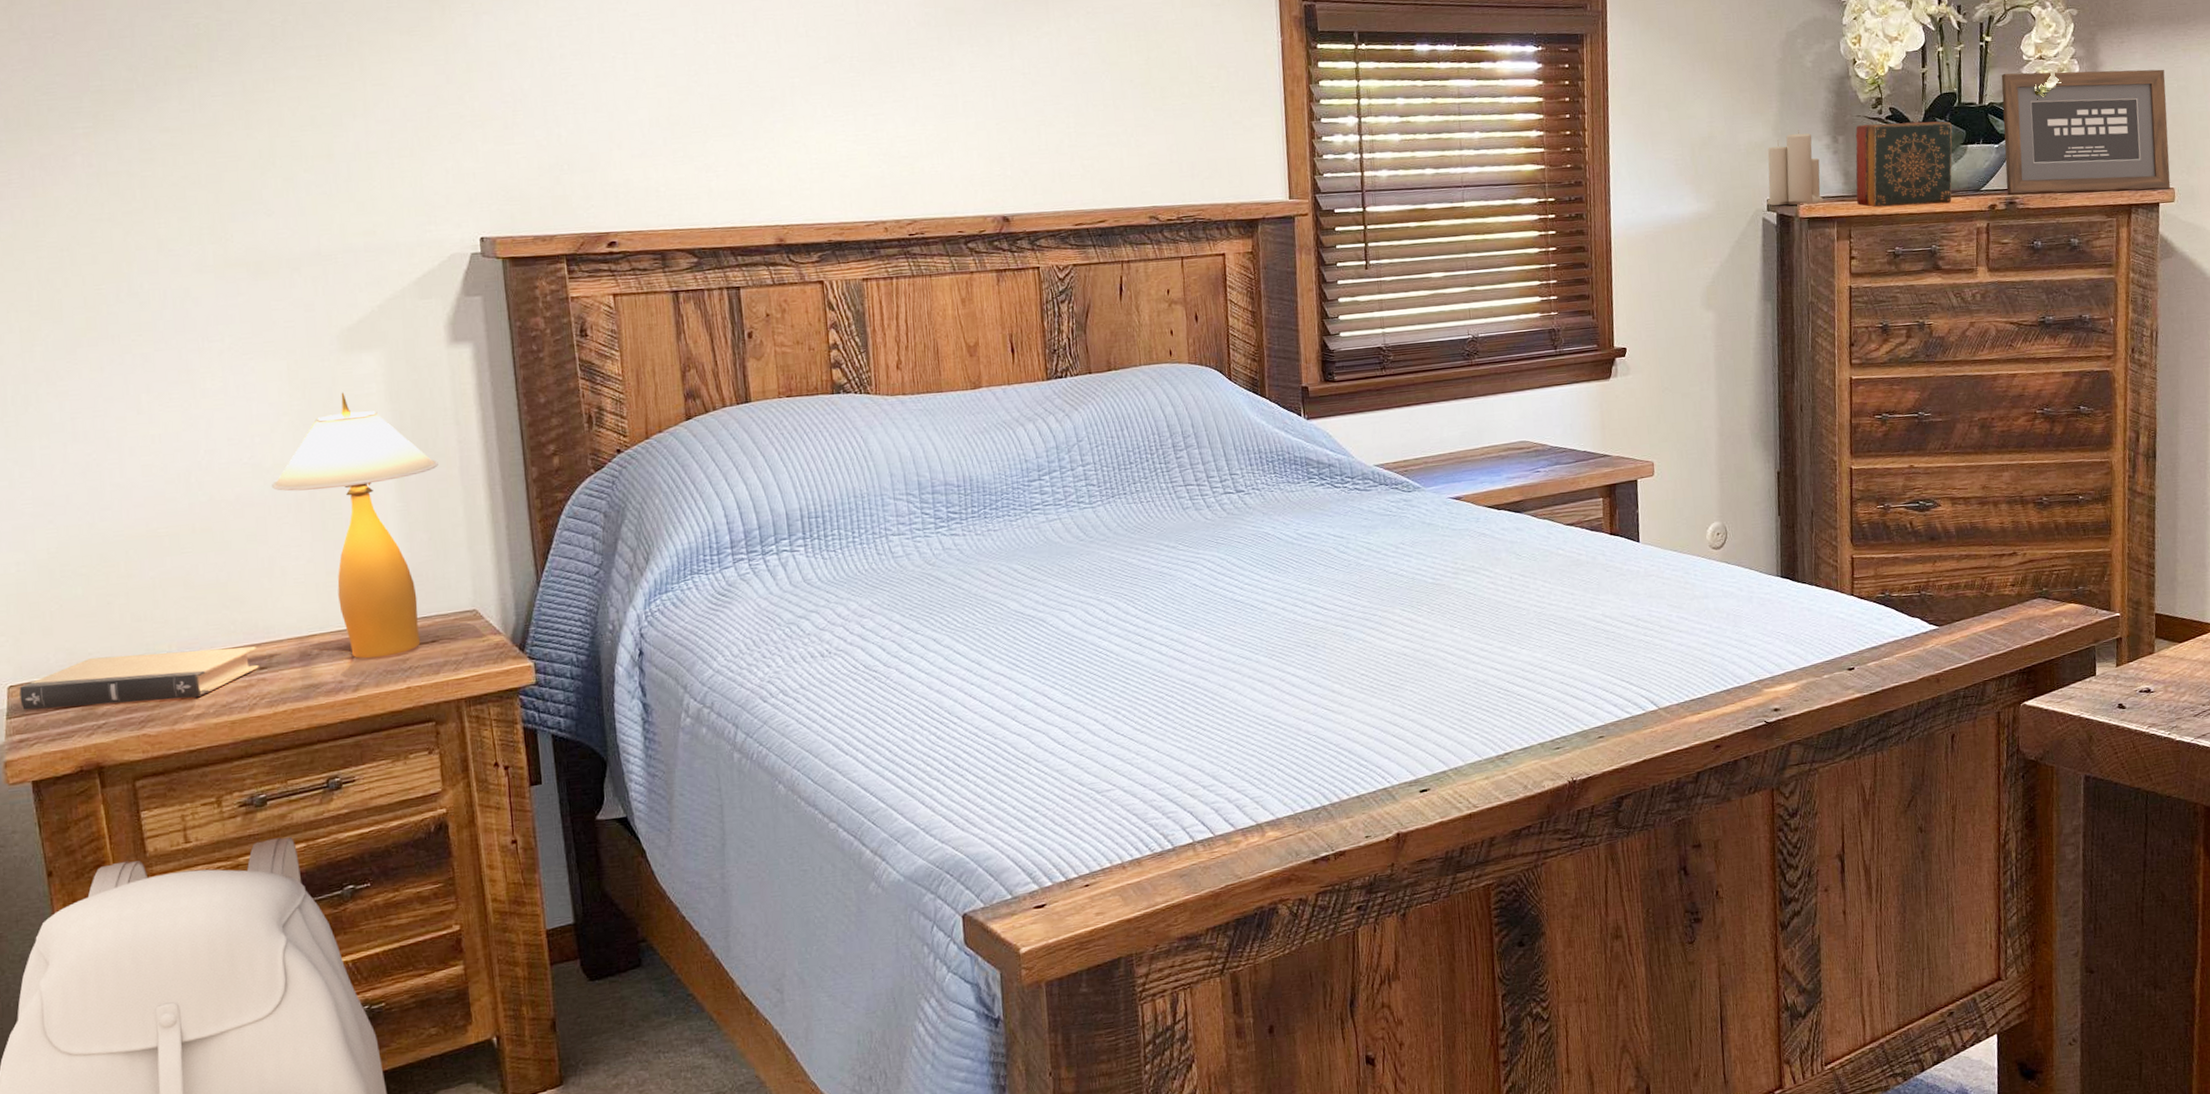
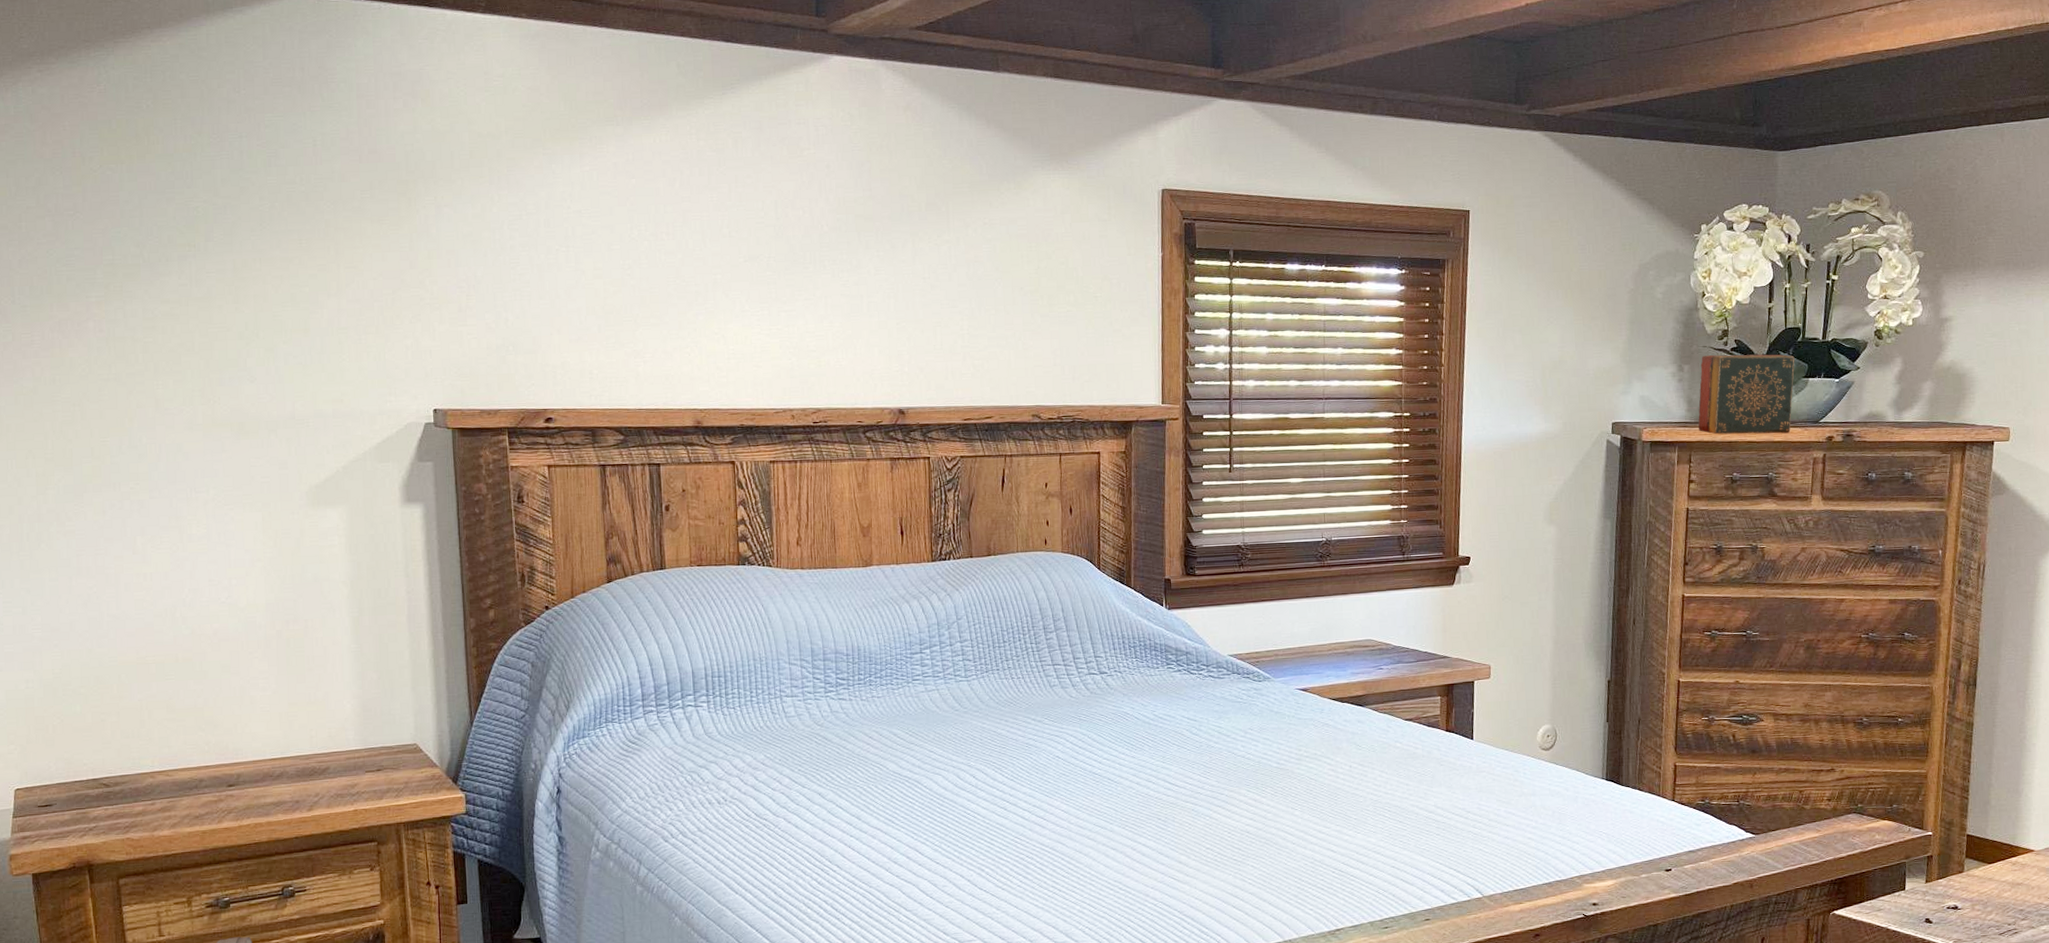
book: present [19,646,259,710] -> none [24,765,228,811]
table lamp: present [272,392,438,659] -> none [245,543,389,783]
candle: present [1767,130,1824,206] -> none [1612,357,1667,430]
picture frame: present [2001,69,2171,196] -> none [1844,310,2007,430]

